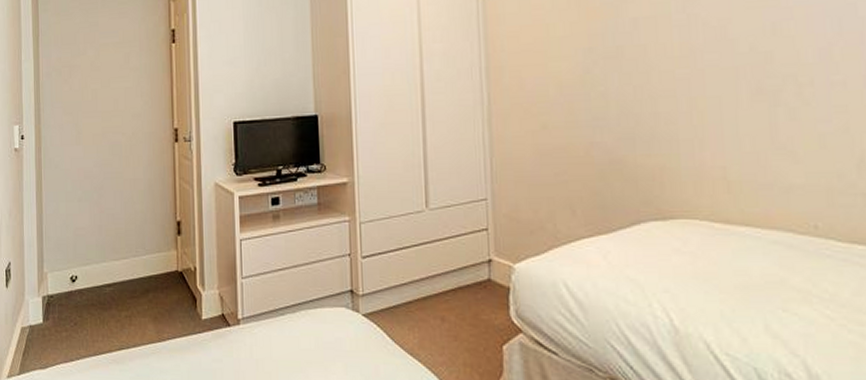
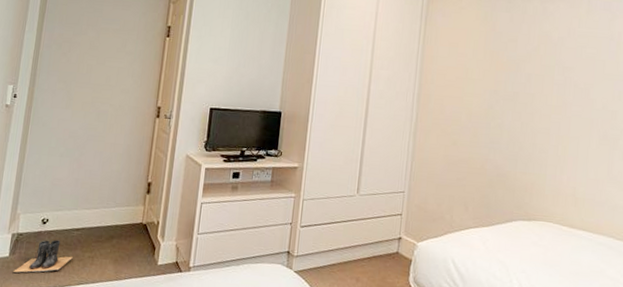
boots: none [49,299,109,342] -> present [12,239,73,274]

